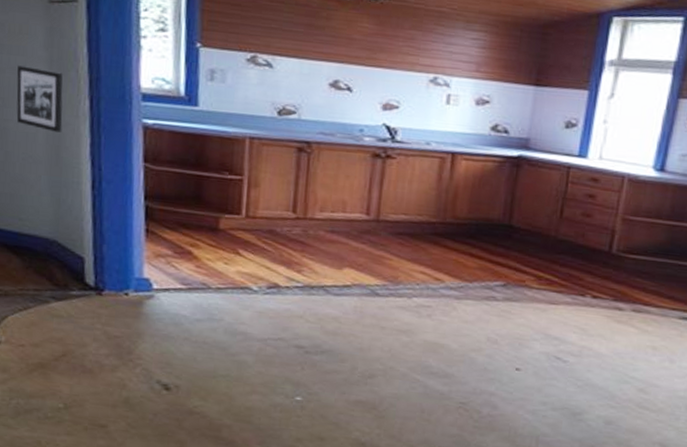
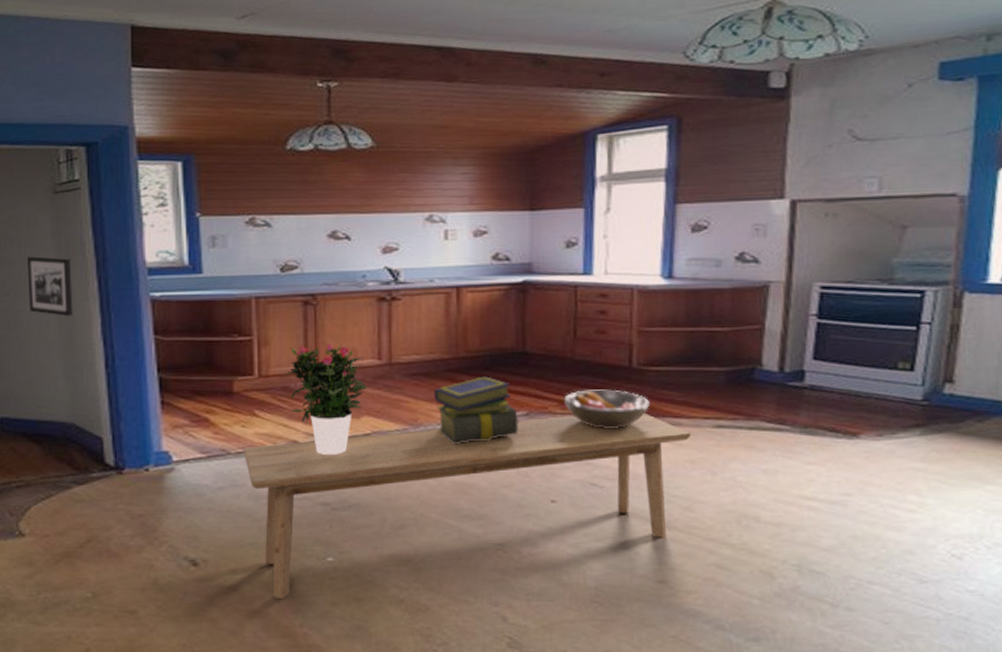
bench: none [223,283,656,431] -> present [243,414,690,600]
potted flower: none [272,191,352,302] -> present [285,343,367,456]
stack of books: none [416,243,496,306] -> present [433,376,519,445]
fruit bowl: none [541,269,624,309] -> present [563,389,651,428]

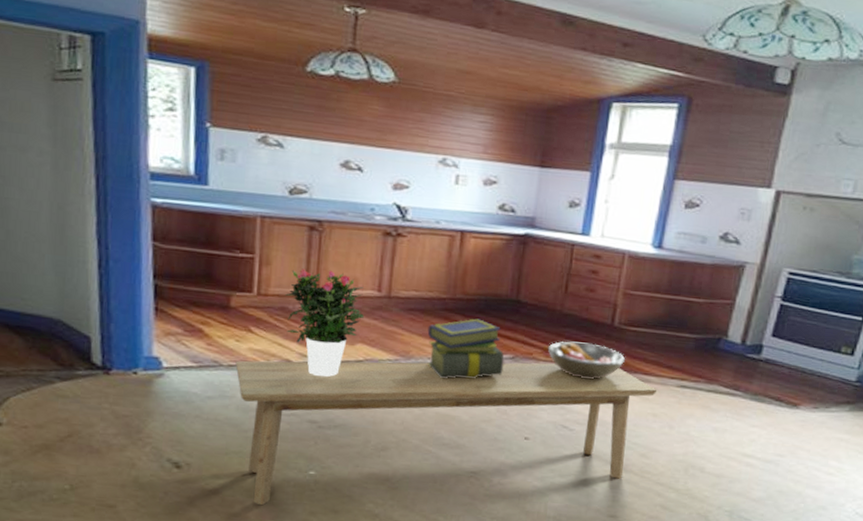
picture frame: present [27,256,73,316] -> none [18,143,68,211]

